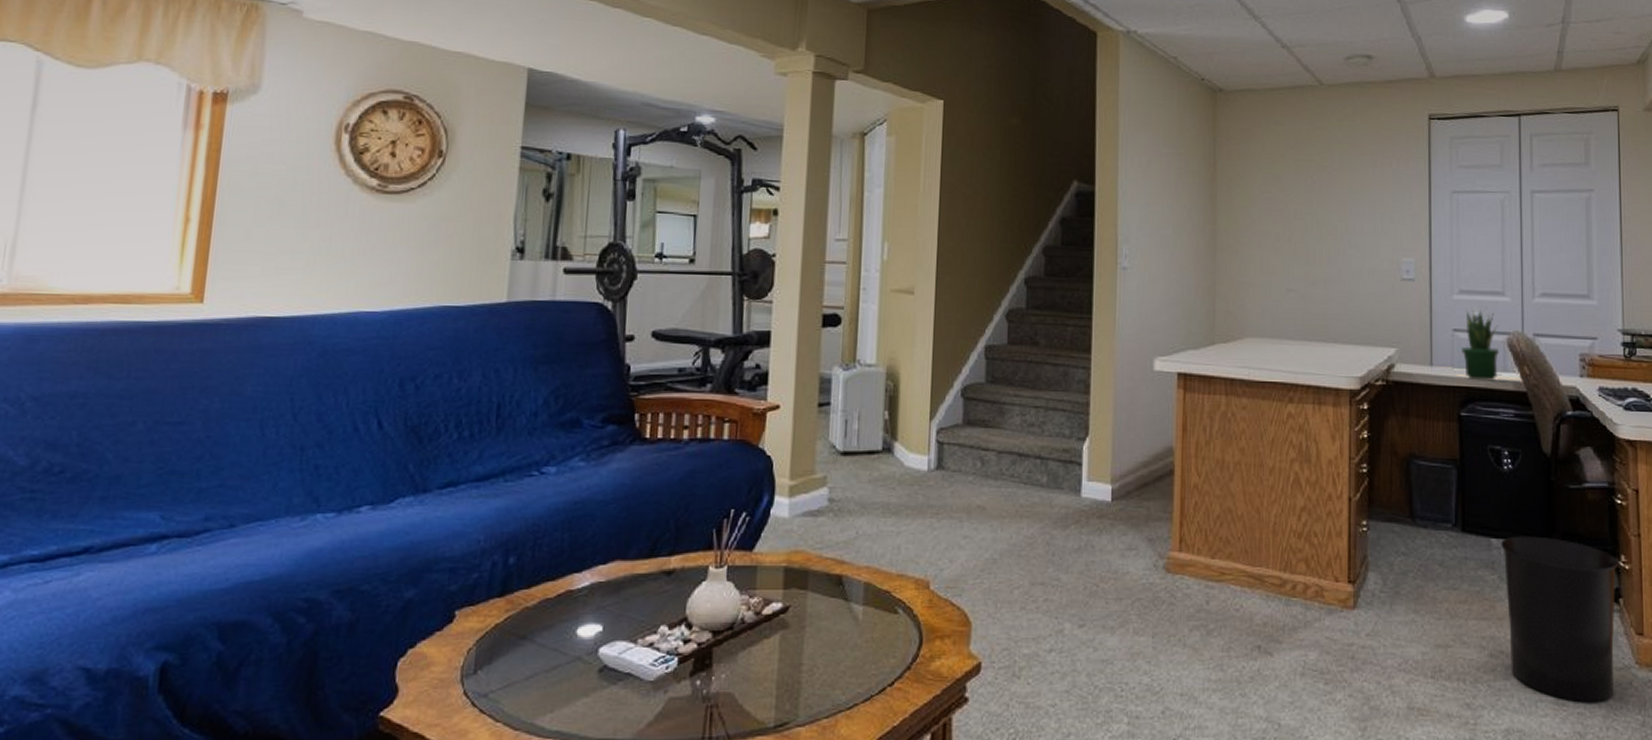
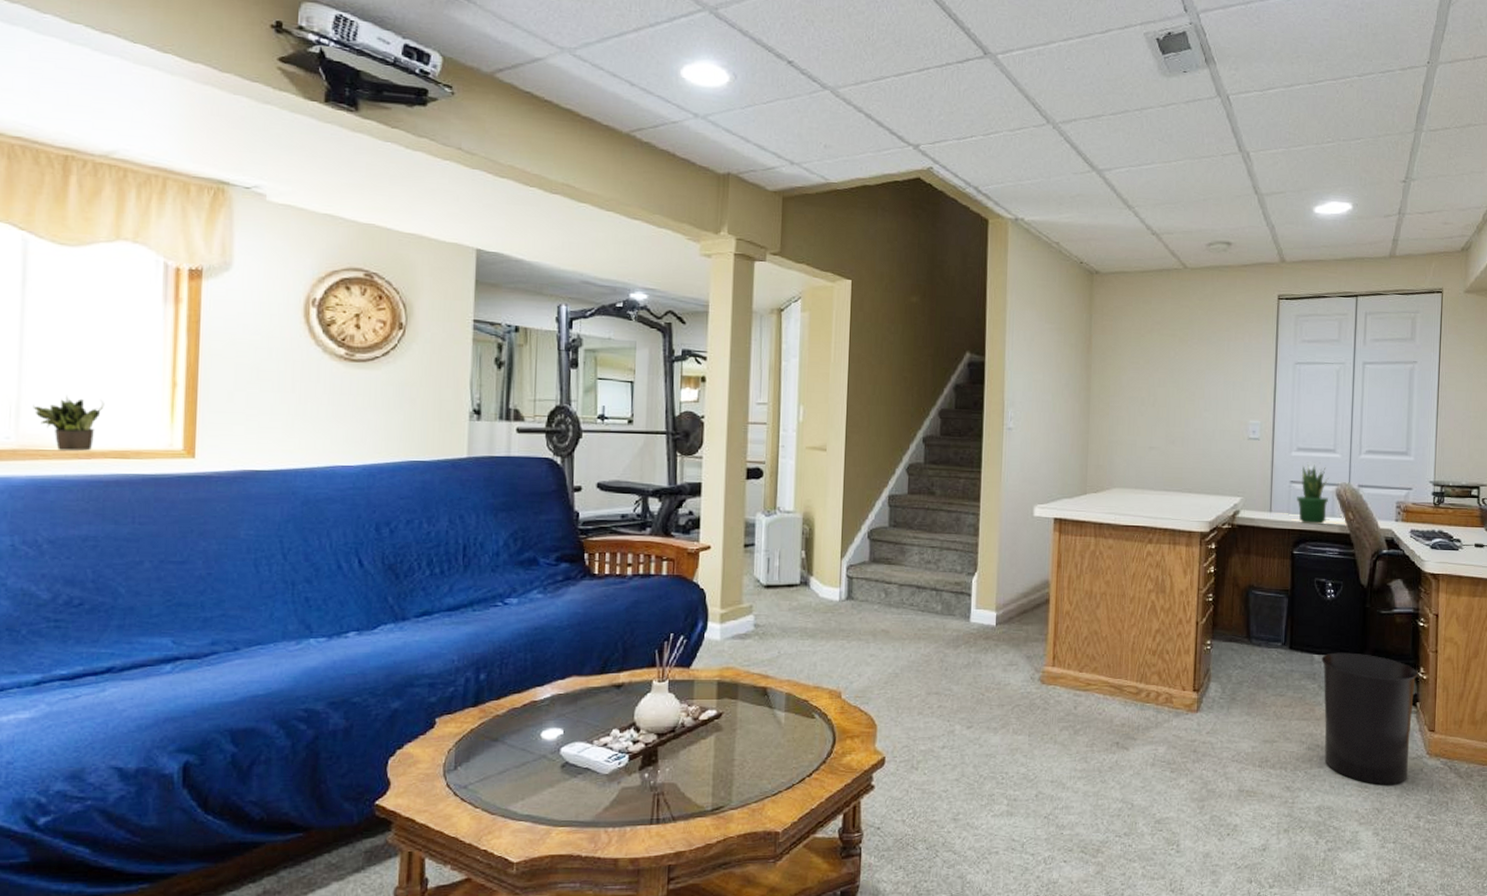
potted plant: none [30,232,109,296] -> present [33,395,105,452]

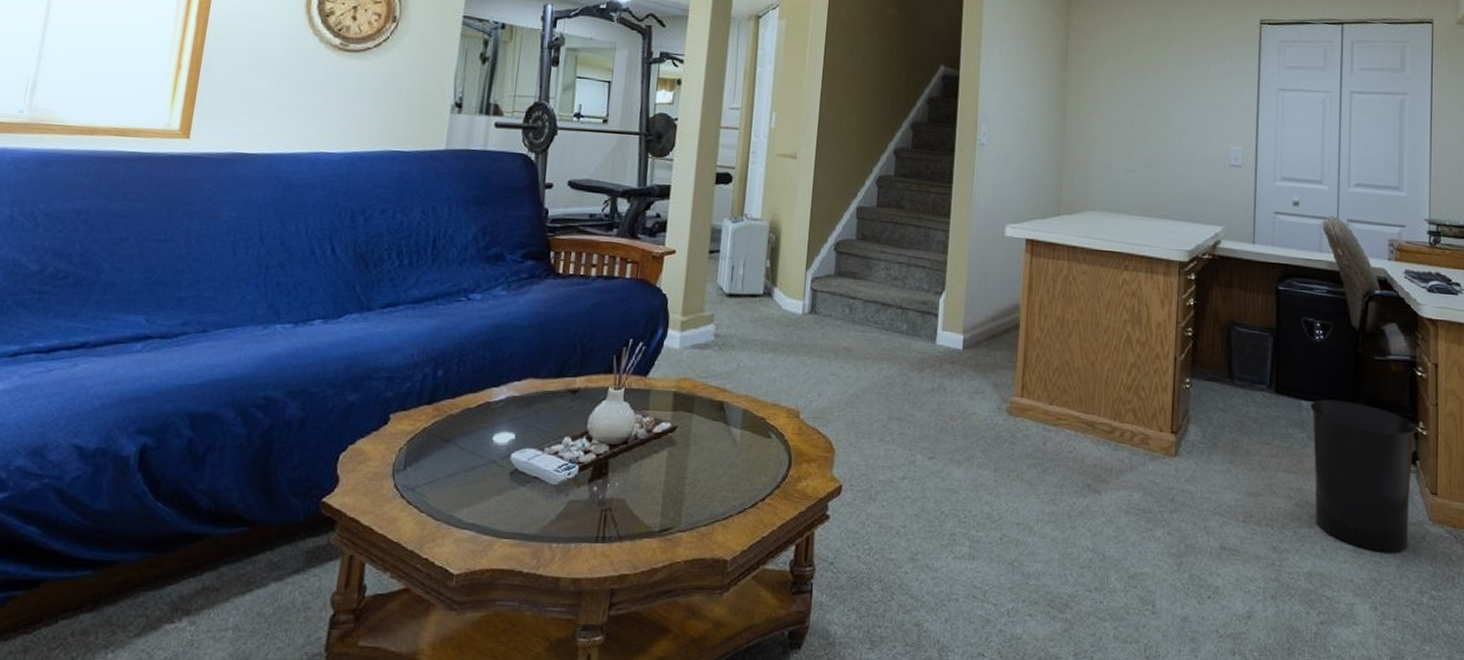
potted plant: present [33,395,105,452] -> none [47,73,114,128]
planter: present [1297,464,1329,525] -> none [1281,195,1316,260]

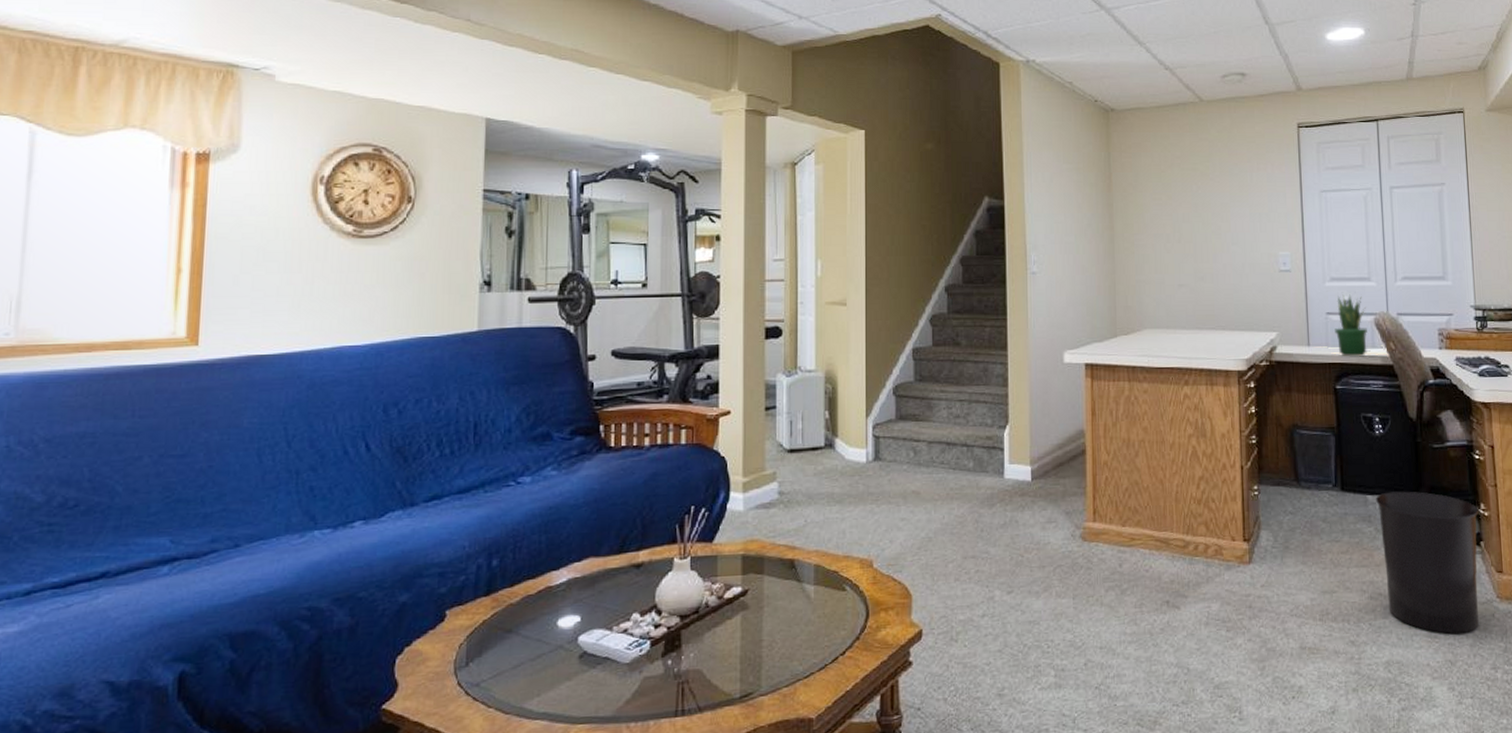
planter: none [1281,195,1316,260] -> present [1334,294,1367,357]

